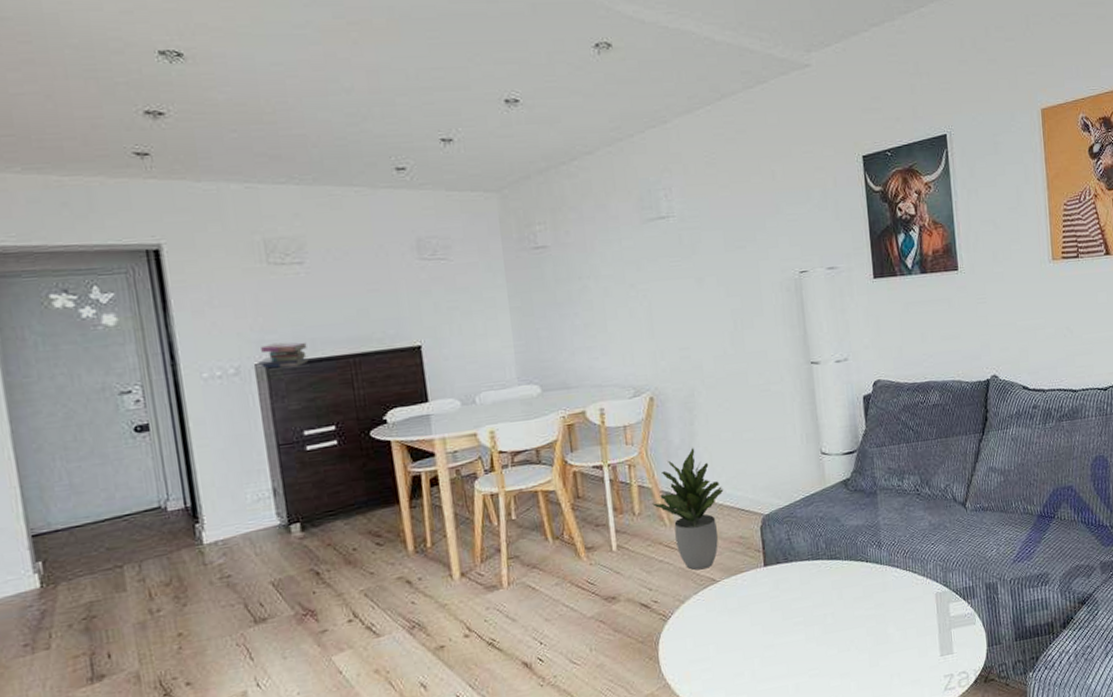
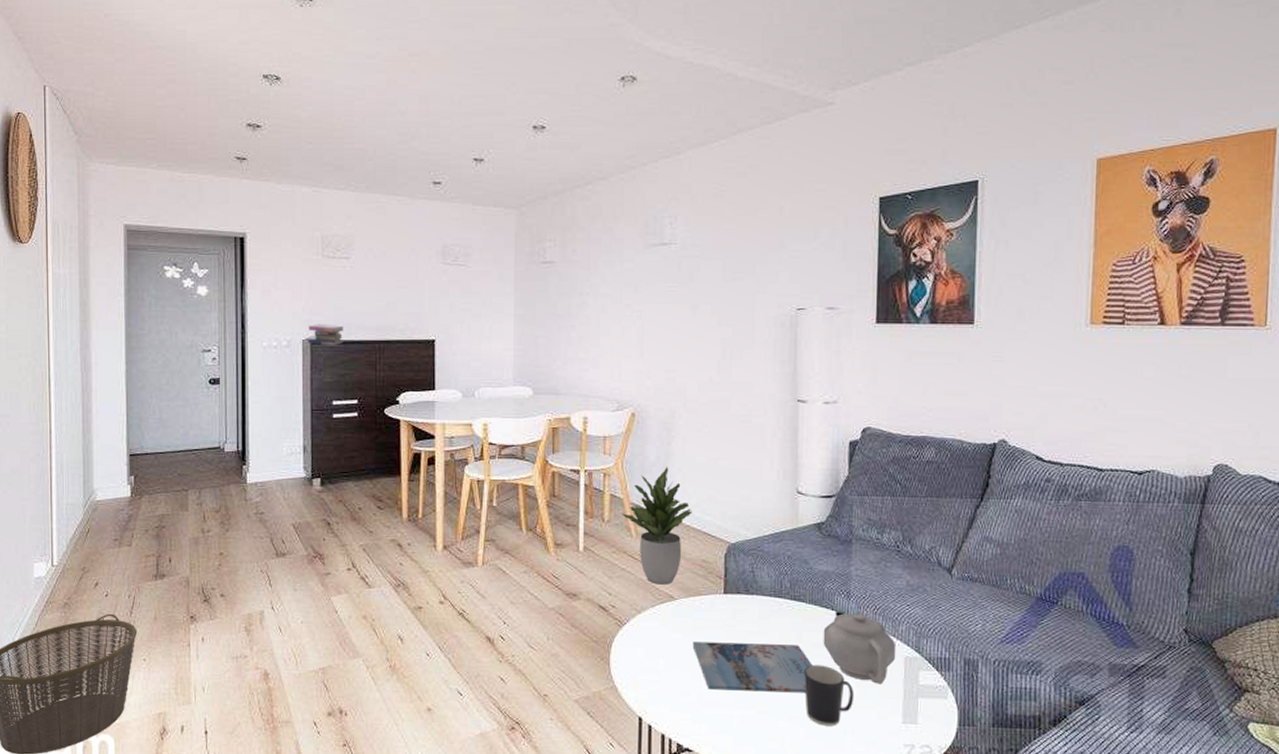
magazine: none [739,603,855,665] -> present [692,641,812,693]
mug: none [848,617,896,676] -> present [804,664,855,726]
teapot: none [861,560,928,625] -> present [823,612,897,684]

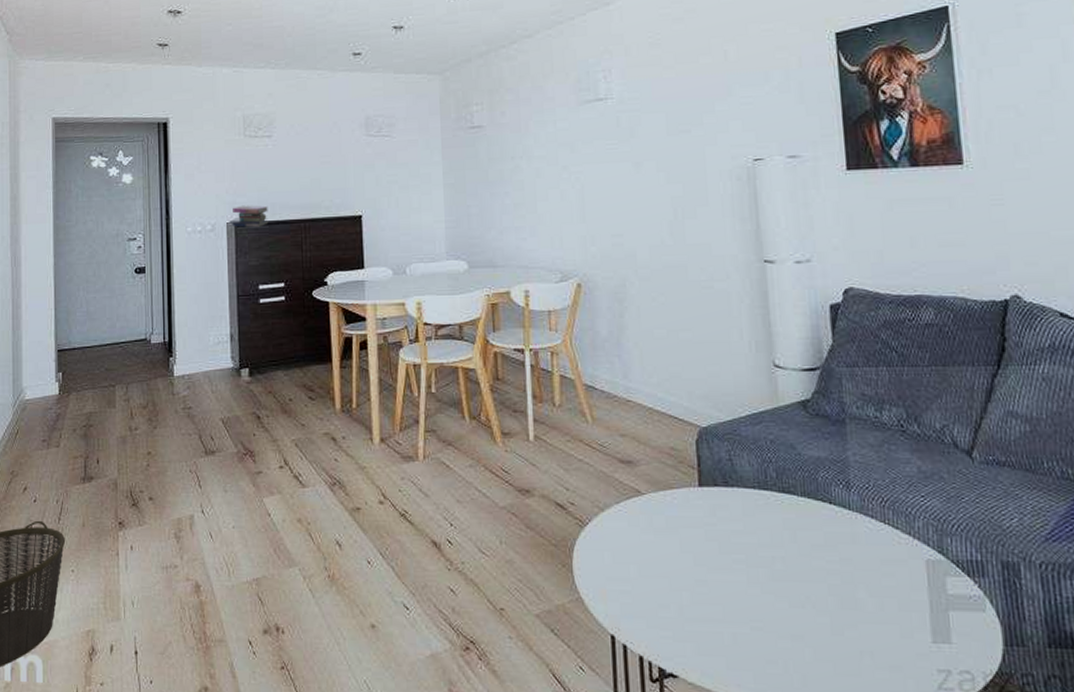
potted plant: present [622,466,692,585] -> none [574,341,654,477]
magazine: present [692,641,812,693] -> none [667,544,813,606]
mug: present [804,664,855,726] -> none [803,570,869,647]
teapot: present [823,612,897,684] -> none [821,506,915,594]

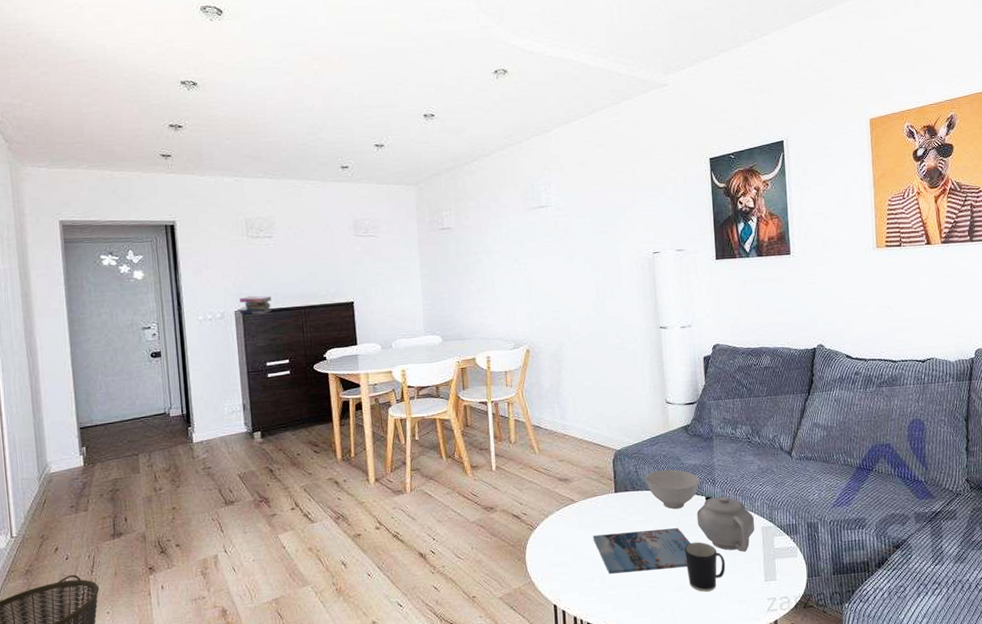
magazine: none [667,544,813,606] -> present [593,528,691,574]
bowl: none [743,460,827,519] -> present [645,469,700,509]
mug: none [803,570,869,647] -> present [684,542,726,592]
teapot: none [821,506,915,594] -> present [696,496,755,552]

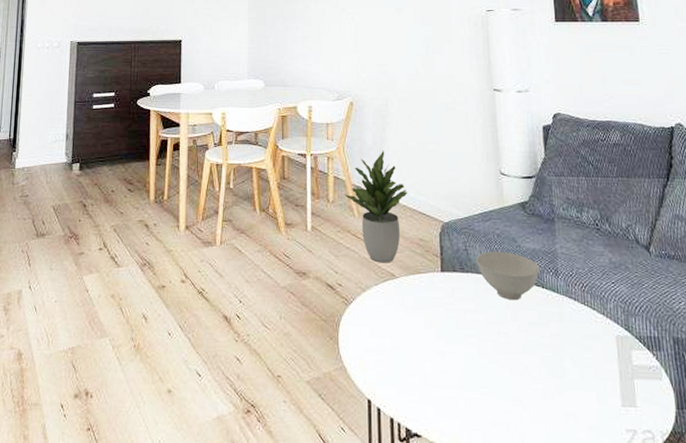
books: present [237,295,273,315] -> none [73,27,106,47]
potted plant: none [525,391,584,492] -> present [345,150,408,263]
magazine: present [593,528,691,574] -> none [415,320,529,374]
mug: present [684,542,726,592] -> none [522,344,573,410]
teapot: present [696,496,755,552] -> none [536,289,608,365]

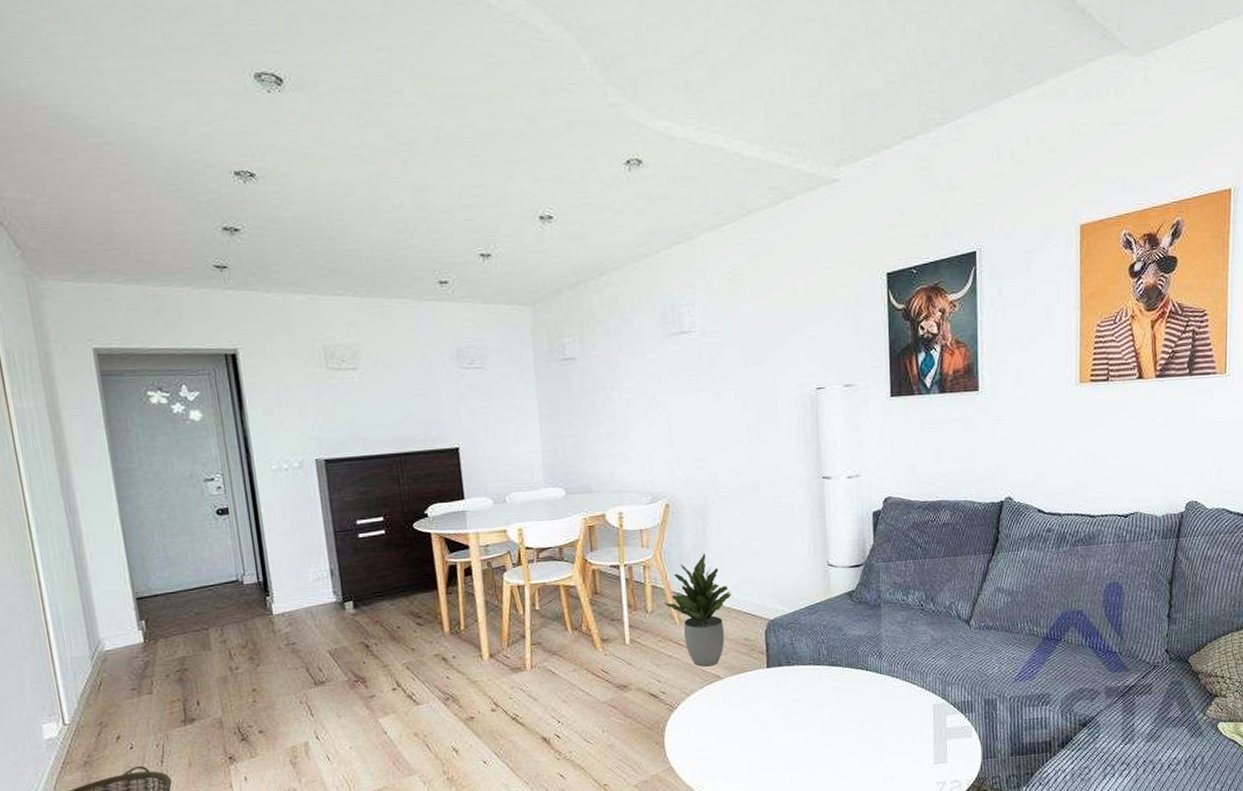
bowl: present [475,251,540,301] -> none [801,641,865,686]

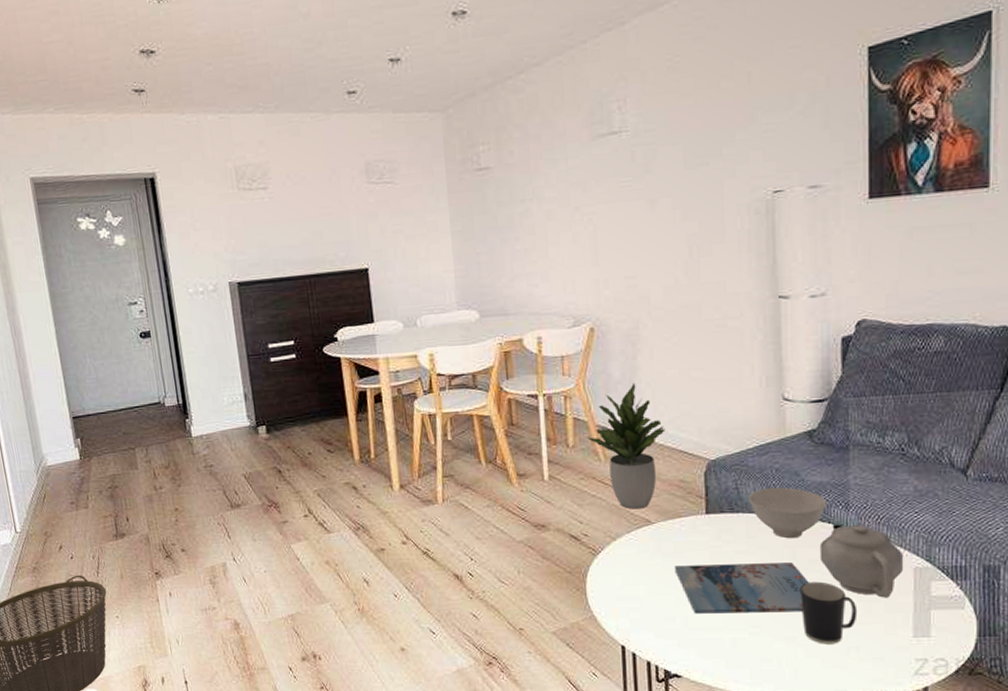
magazine: none [741,706,852,758] -> present [674,562,809,614]
bowl: none [801,641,865,686] -> present [748,487,827,539]
mug: none [845,721,891,776] -> present [800,581,858,644]
teapot: none [860,671,926,733] -> present [819,524,904,598]

